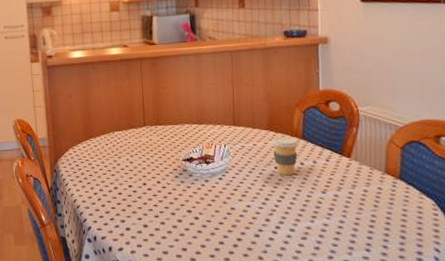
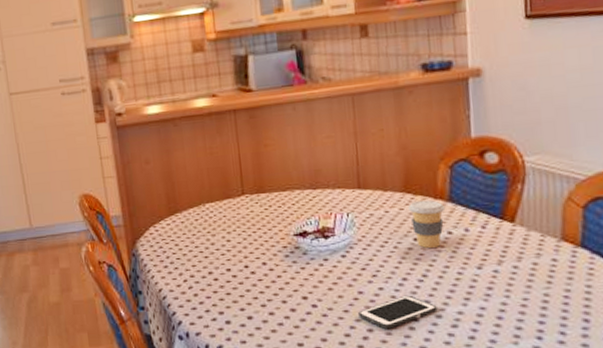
cell phone: none [230,212,291,238] -> present [358,295,438,329]

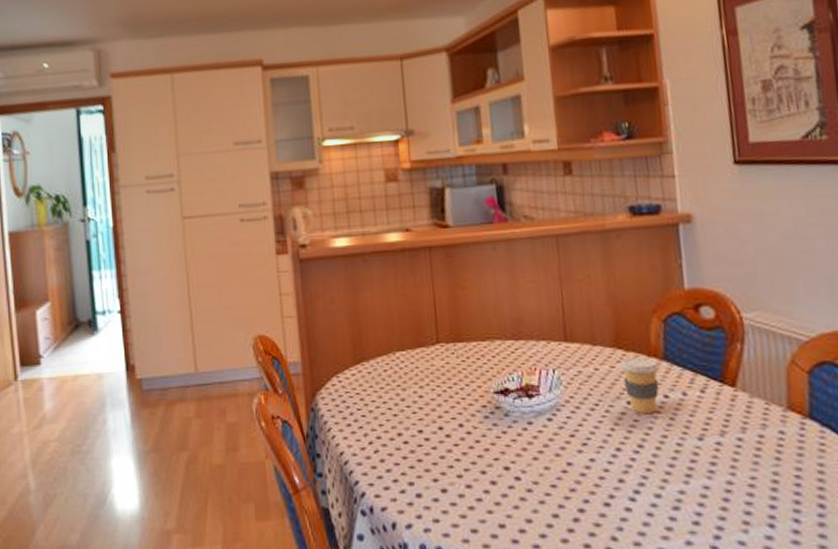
cell phone: present [358,295,438,329] -> none [567,468,656,509]

